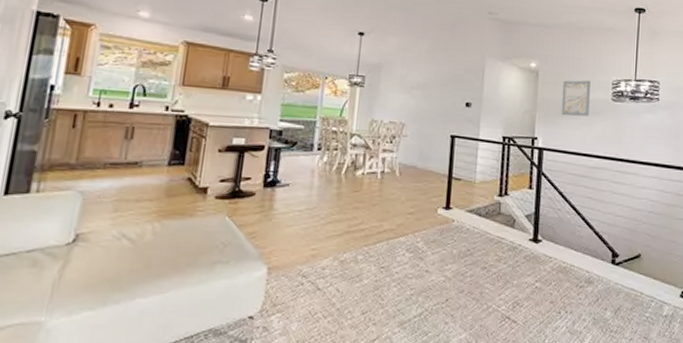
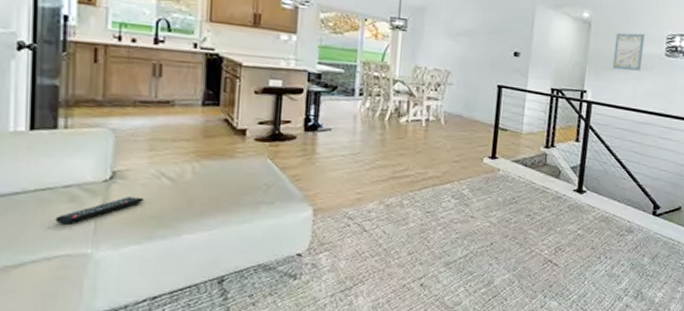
remote control: none [13,260,103,291] -> present [55,197,144,224]

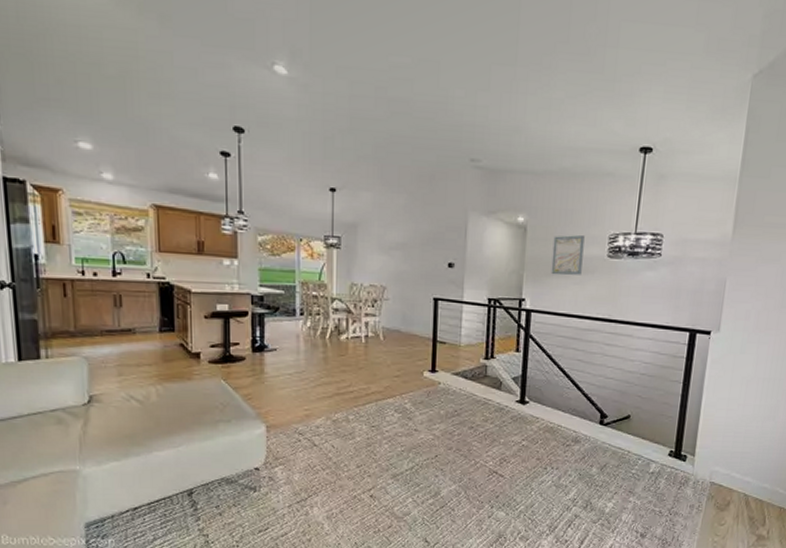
remote control: present [55,197,144,224] -> none [47,418,118,444]

